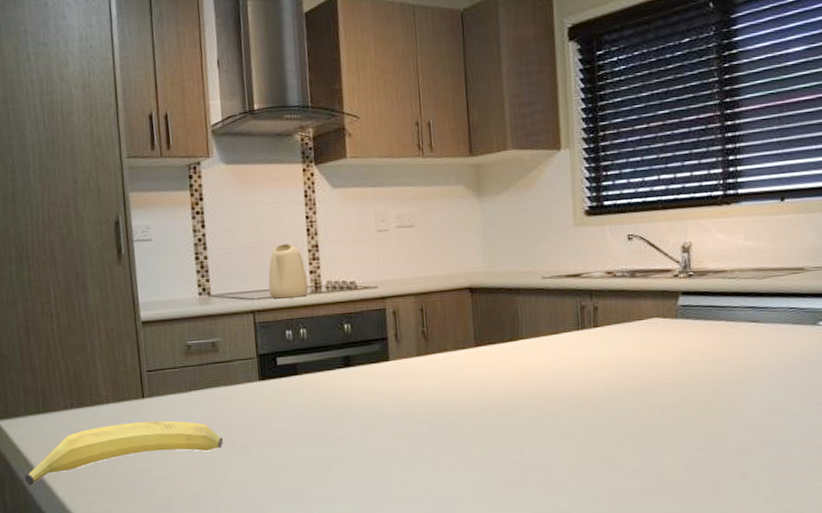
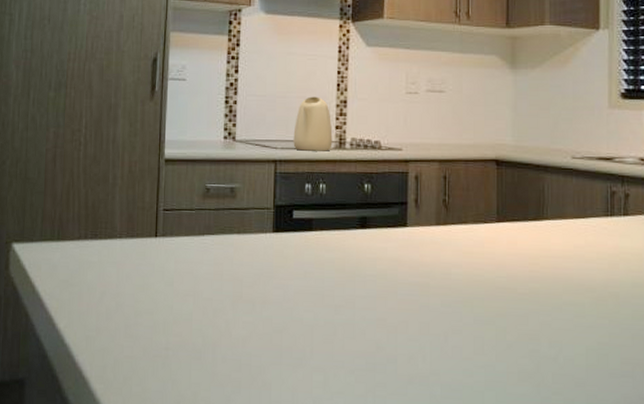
banana: present [24,421,224,485] -> none [28,260,230,313]

